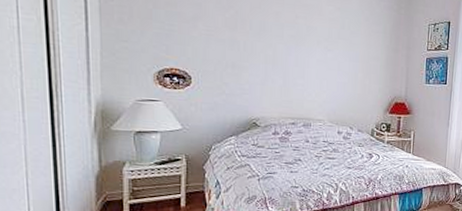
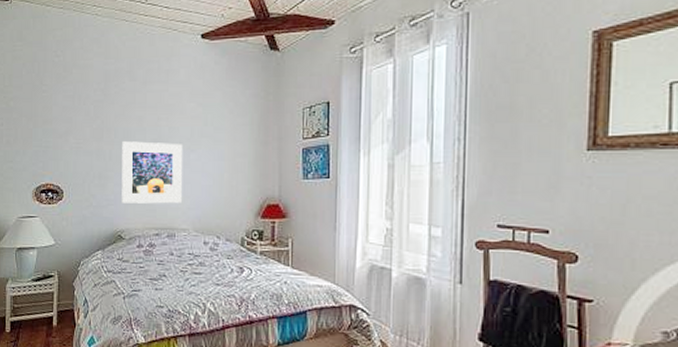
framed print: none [257,34,321,96] -> present [122,141,183,204]

